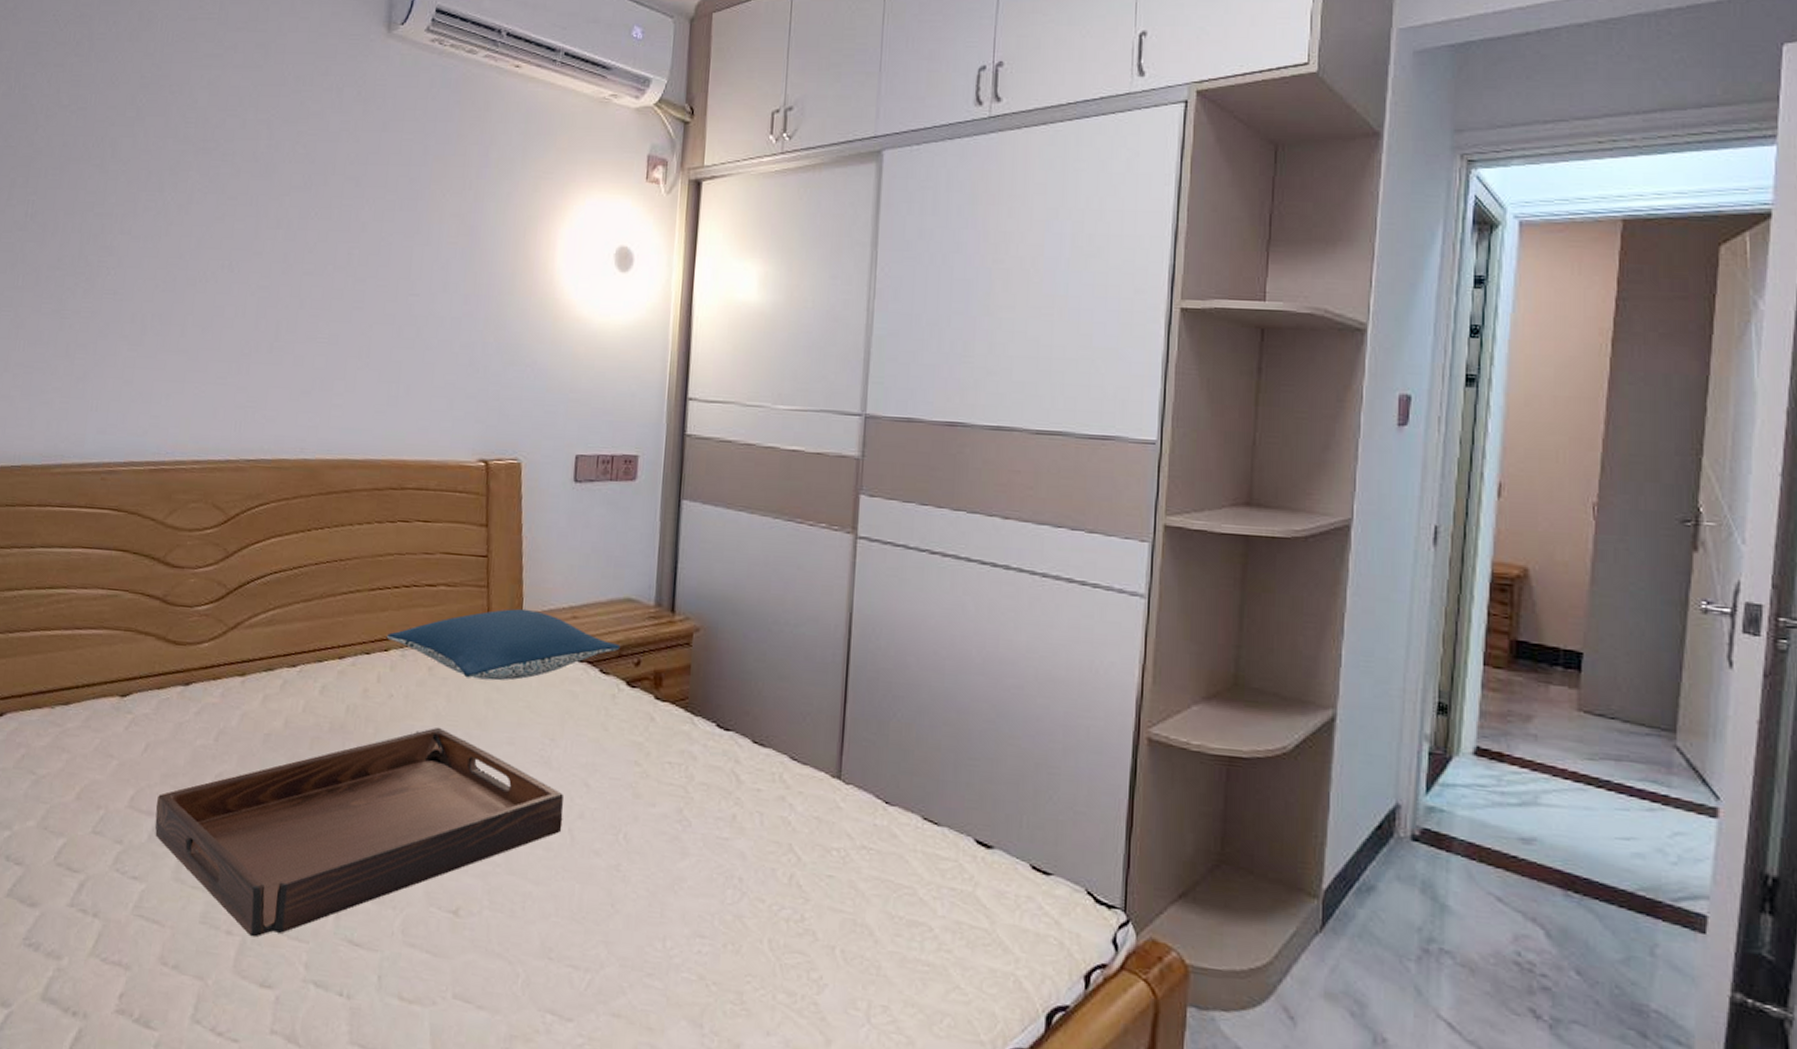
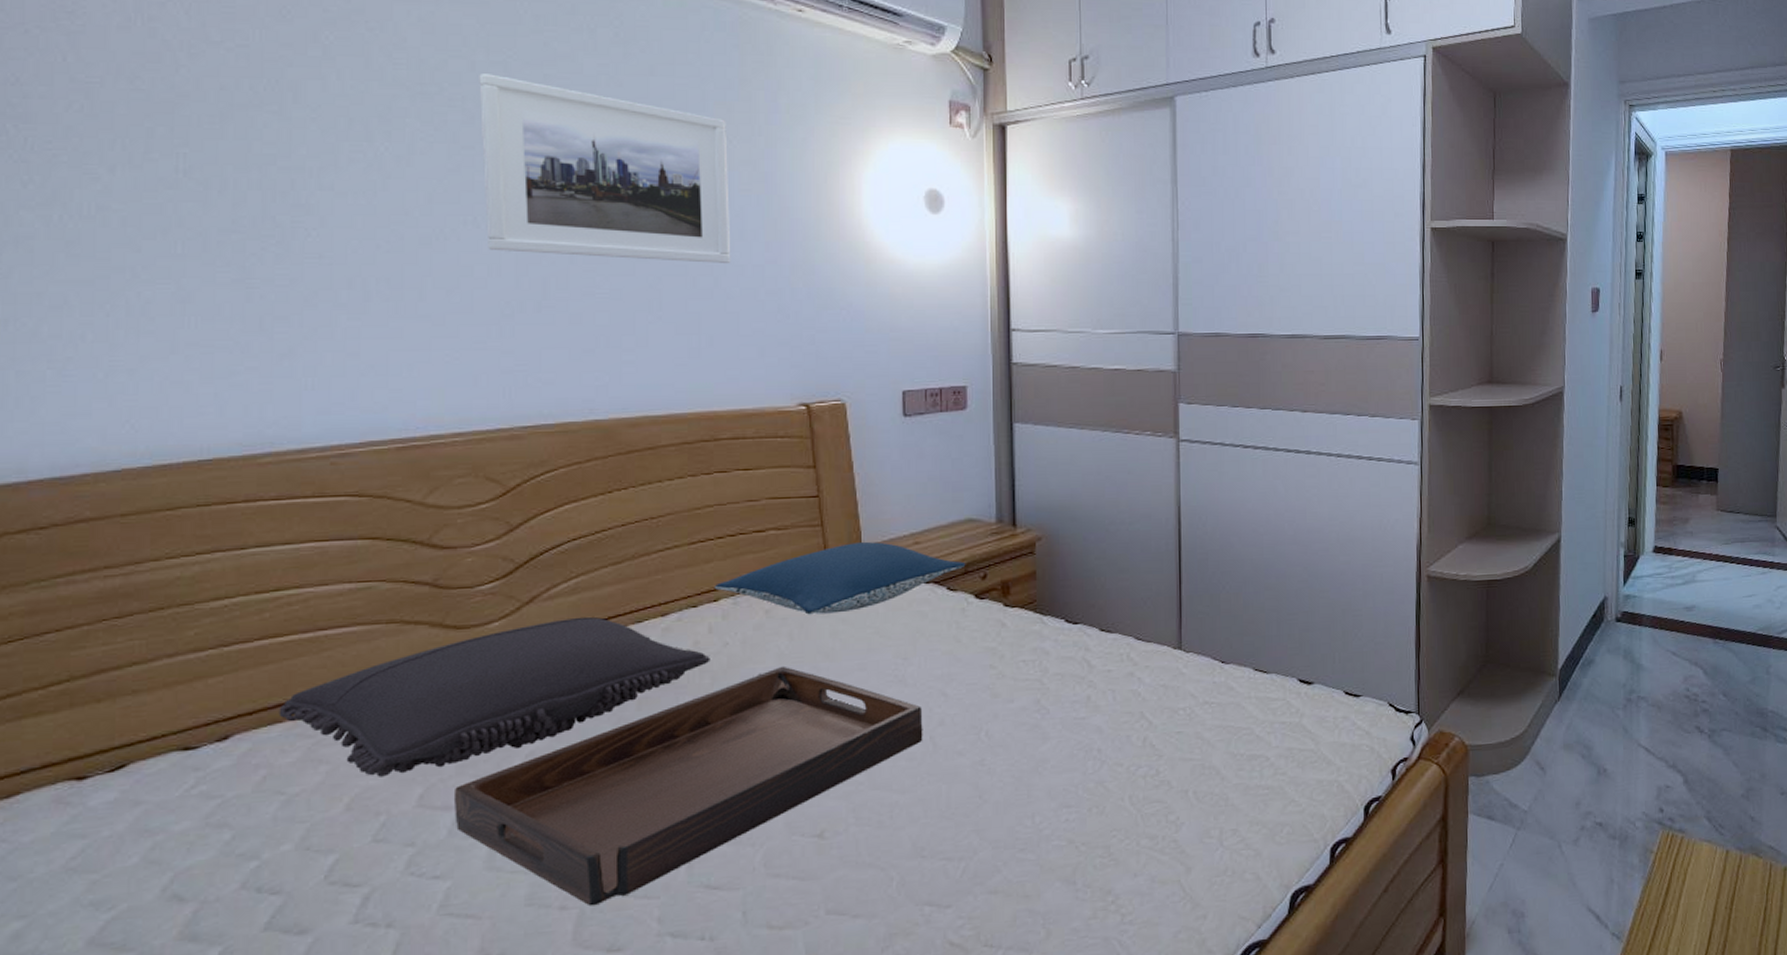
pillow: none [39,648,376,774] -> present [279,616,710,777]
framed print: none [237,131,442,314] -> present [479,74,731,263]

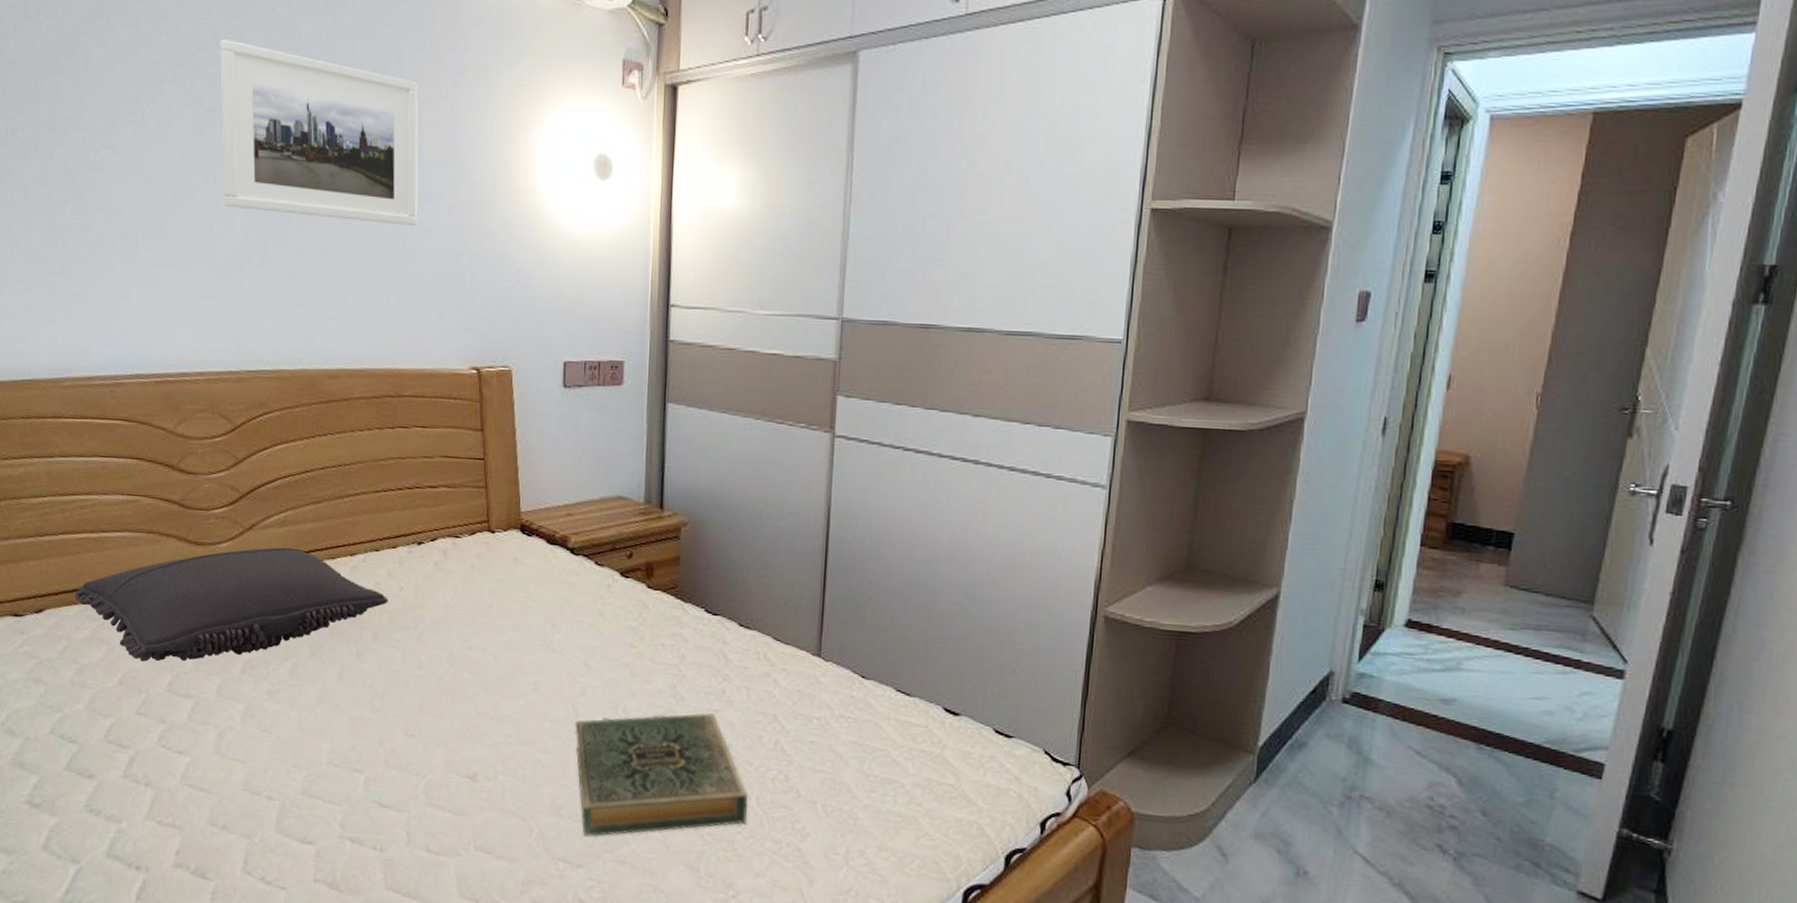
serving tray: present [455,665,923,906] -> none [193,616,567,801]
pillow: present [714,542,966,615] -> none [393,507,614,574]
hardback book: none [934,722,1121,875] -> present [575,713,749,838]

